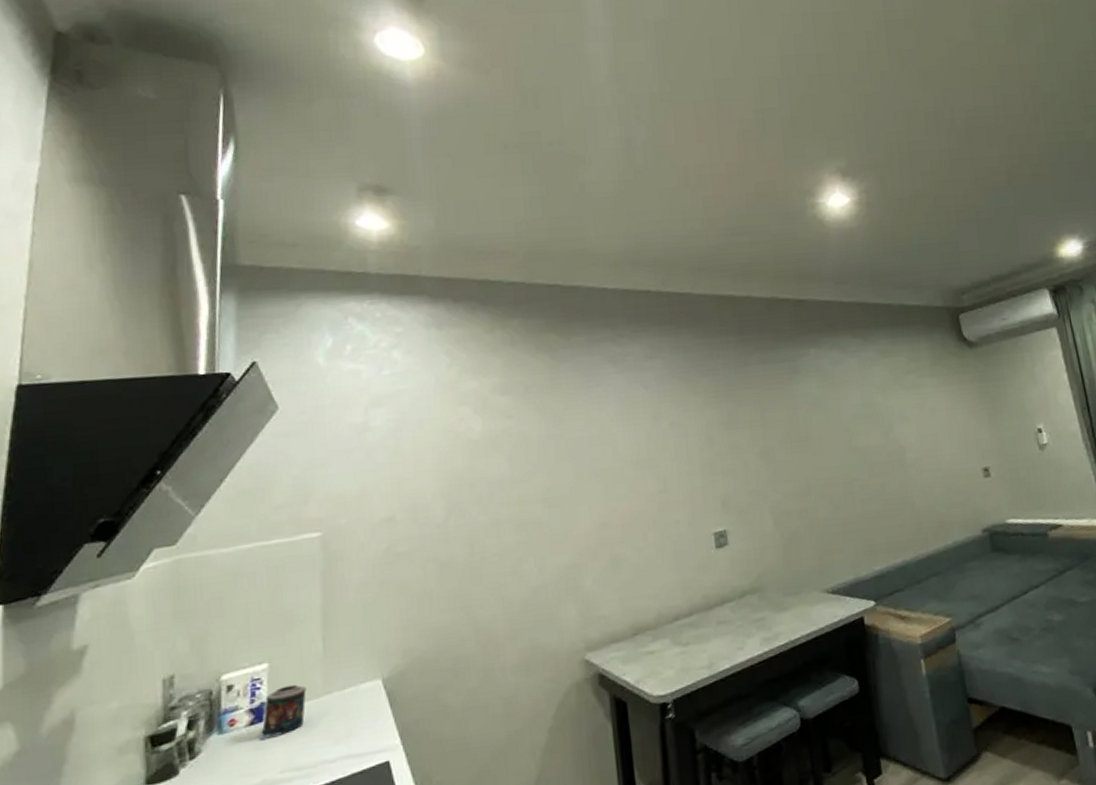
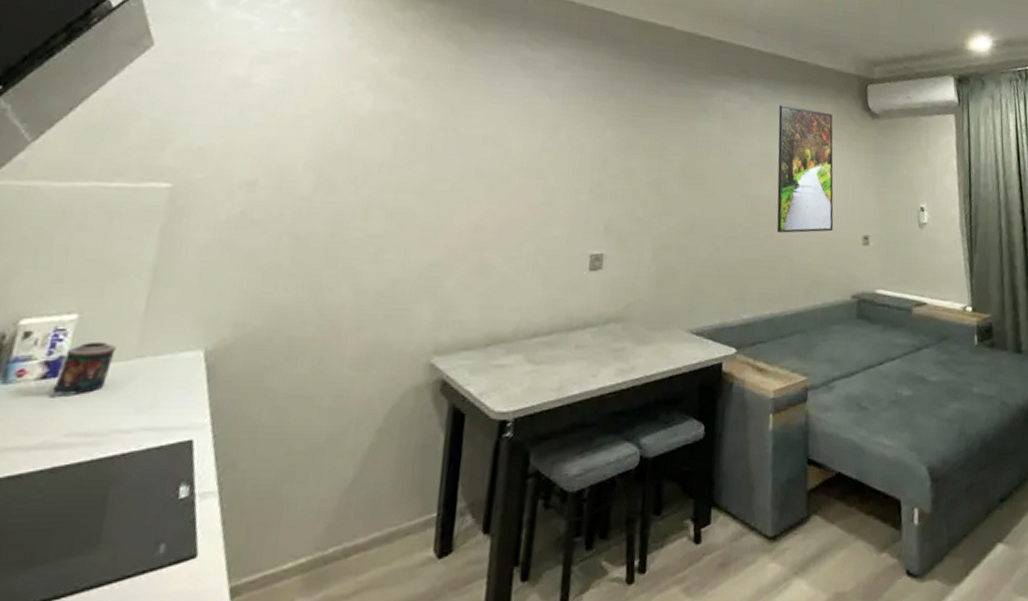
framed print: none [872,350,951,480] -> present [776,105,834,233]

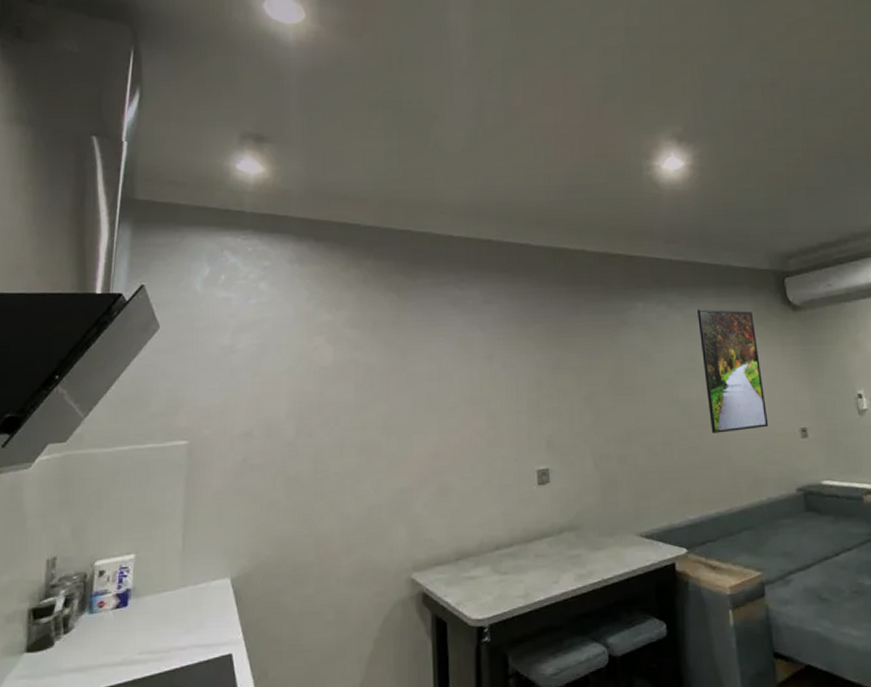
candle: present [49,341,116,398] -> none [123,575,165,624]

